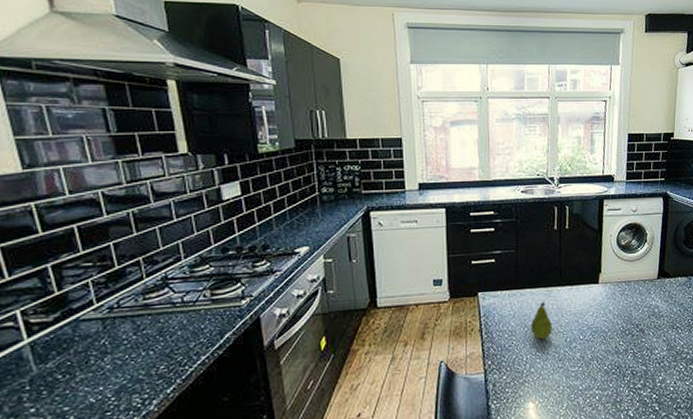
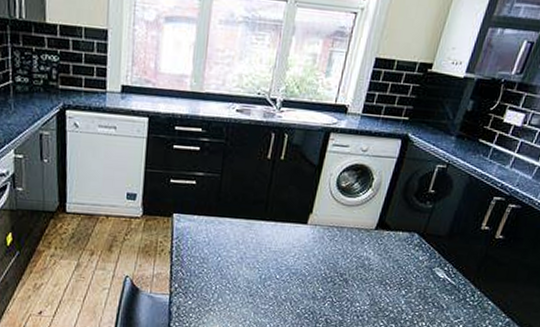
fruit: present [531,302,552,340] -> none [225,234,248,273]

